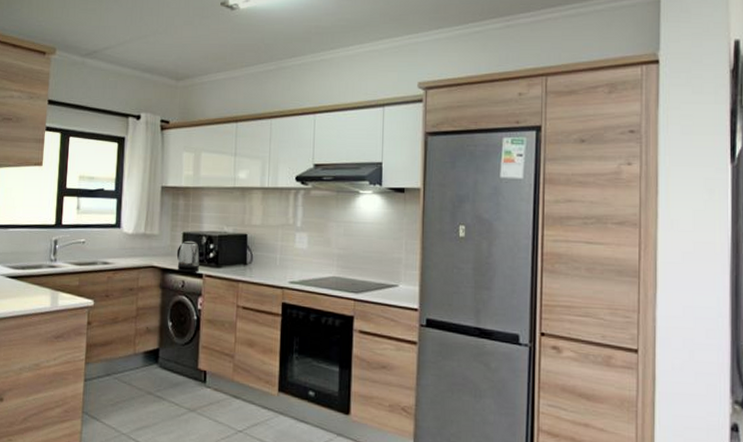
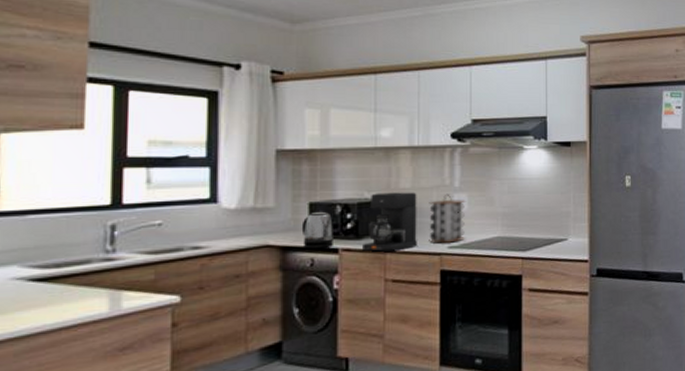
coffee maker: none [221,228,266,282] -> present [363,192,417,253]
spice rack: none [273,232,306,279] -> present [429,193,466,244]

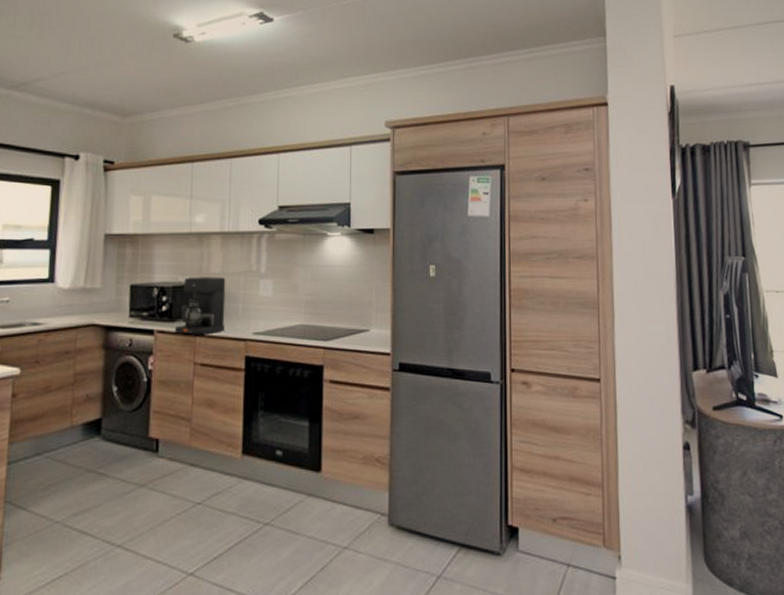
kettle: present [301,211,333,250] -> none [123,293,150,330]
spice rack: present [429,193,466,244] -> none [235,279,271,330]

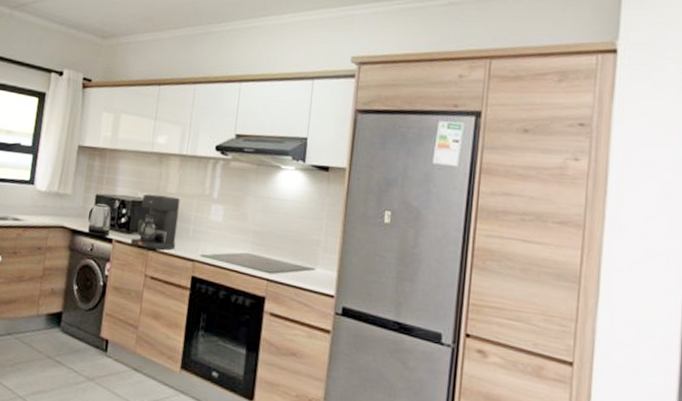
kettle: none [123,293,150,330] -> present [87,203,112,237]

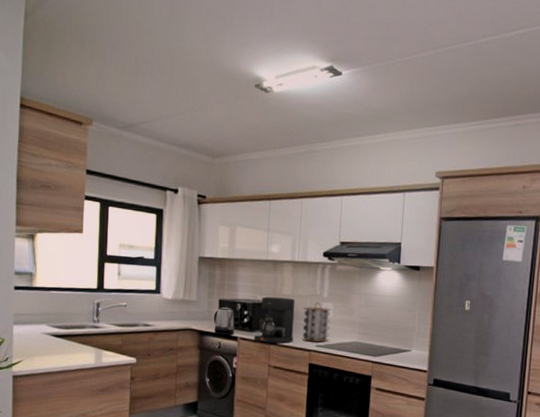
spice rack: none [185,203,222,252] -> present [302,302,332,343]

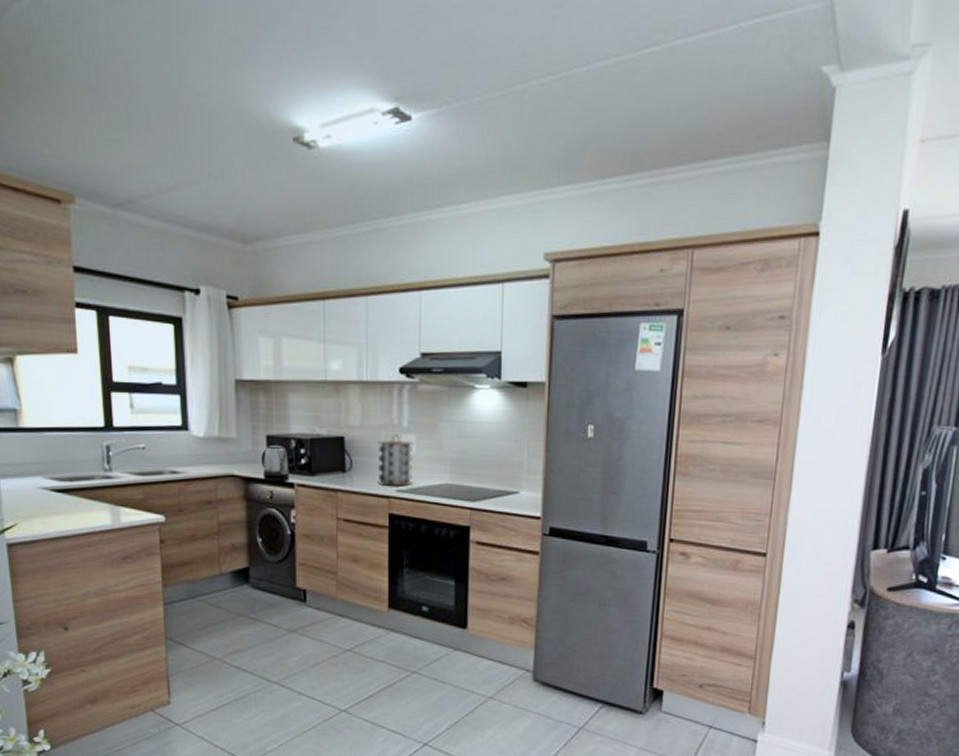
coffee maker: present [254,296,295,345] -> none [316,429,366,491]

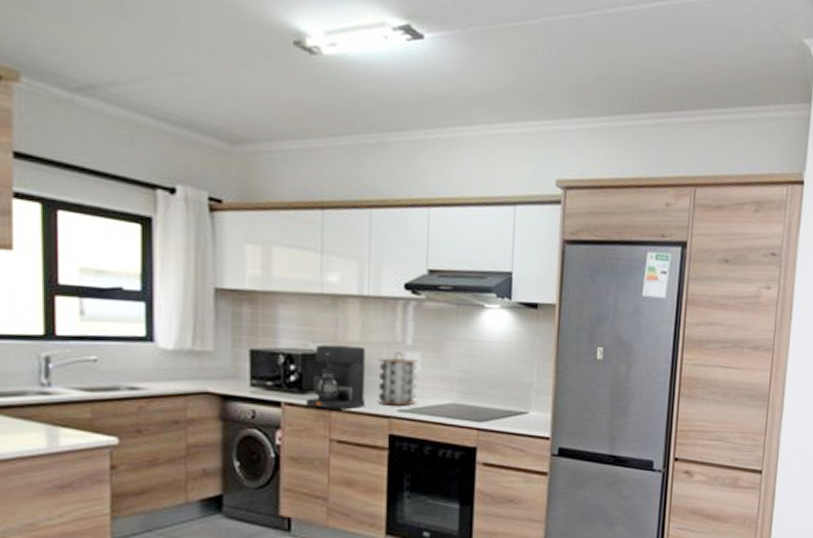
kettle: present [260,444,289,483] -> none [242,359,276,401]
coffee maker: none [316,429,366,491] -> present [307,344,366,411]

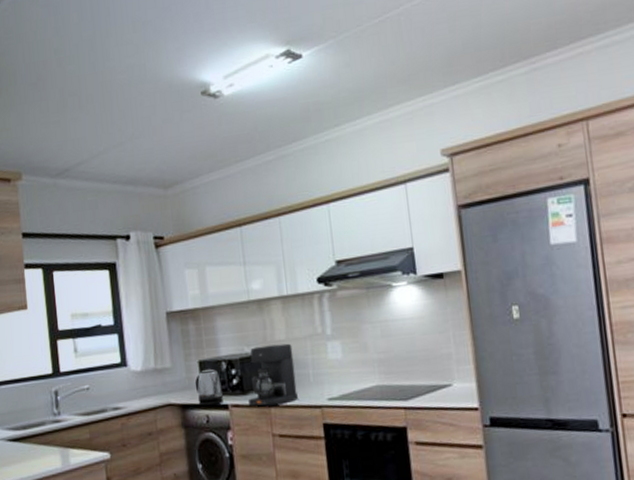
kettle: none [242,359,276,401] -> present [195,368,223,407]
spice rack: present [377,351,419,407] -> none [304,342,343,396]

